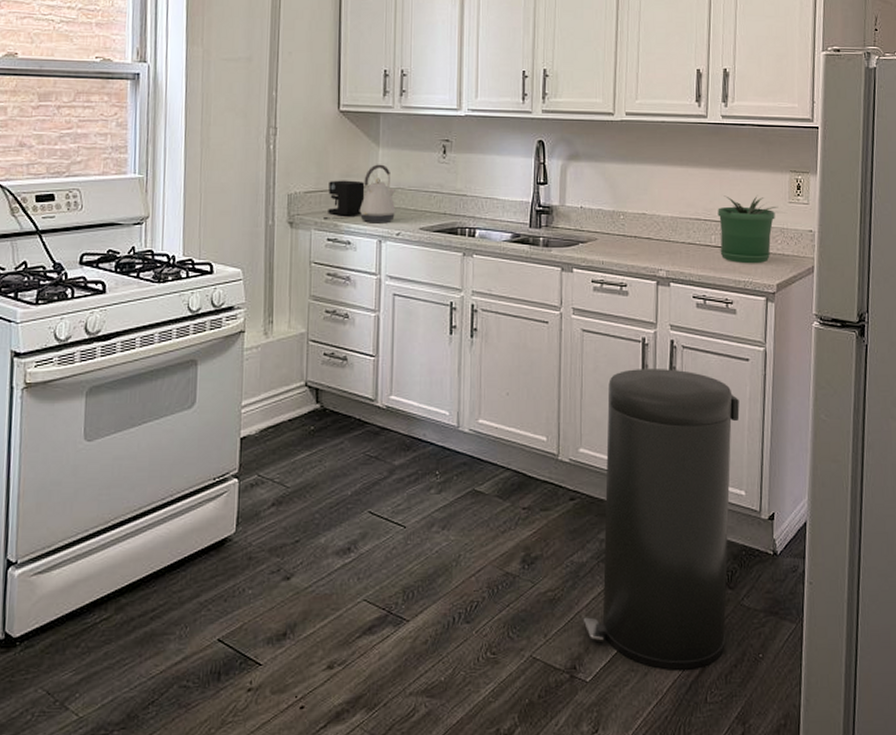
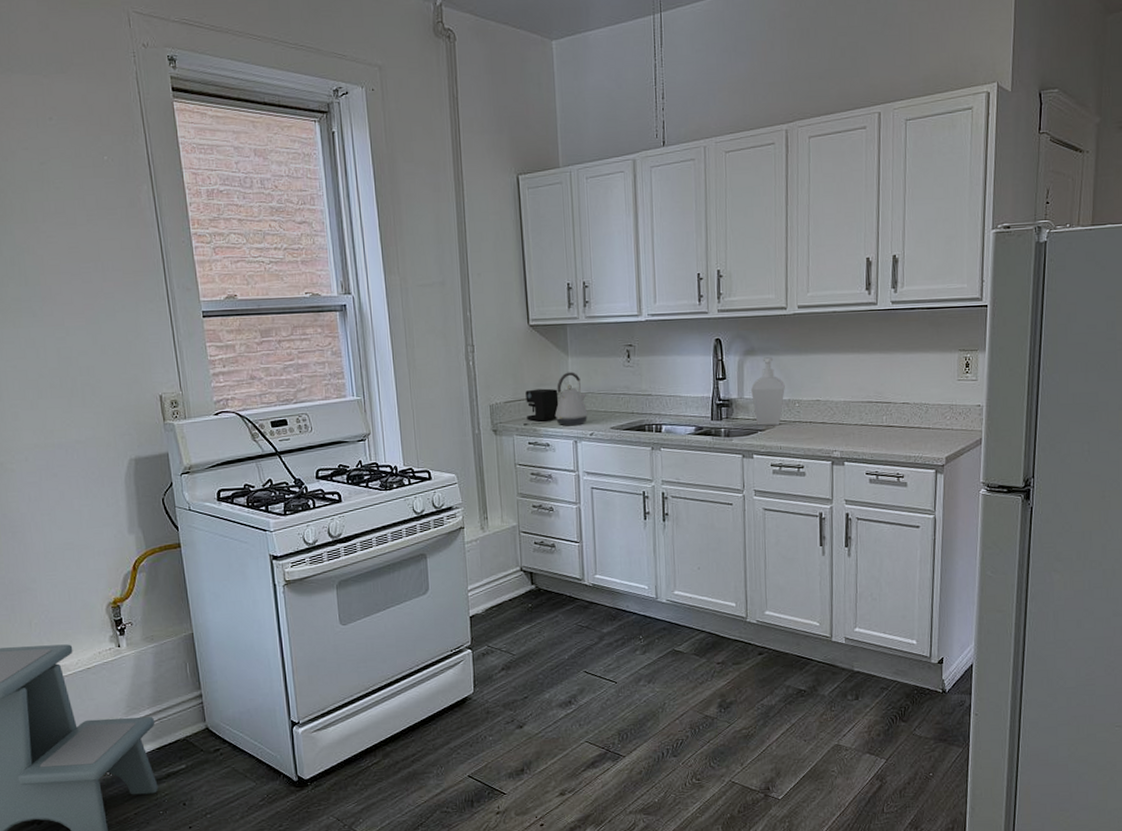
soap bottle: none [574,164,610,238] -> present [751,357,785,426]
pedal bin: present [583,369,740,670] -> none [774,539,911,788]
planter: present [718,195,785,264] -> none [888,375,954,441]

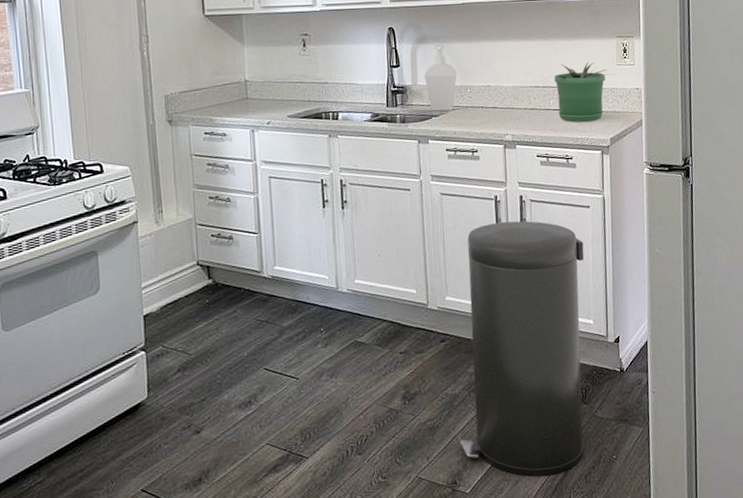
coffee maker: present [523,388,559,426] -> none [199,78,235,116]
kettle: present [554,372,588,426] -> none [231,61,265,115]
pedal bin: none [774,539,911,788] -> present [459,221,585,477]
planter: none [888,375,954,441] -> present [554,60,614,123]

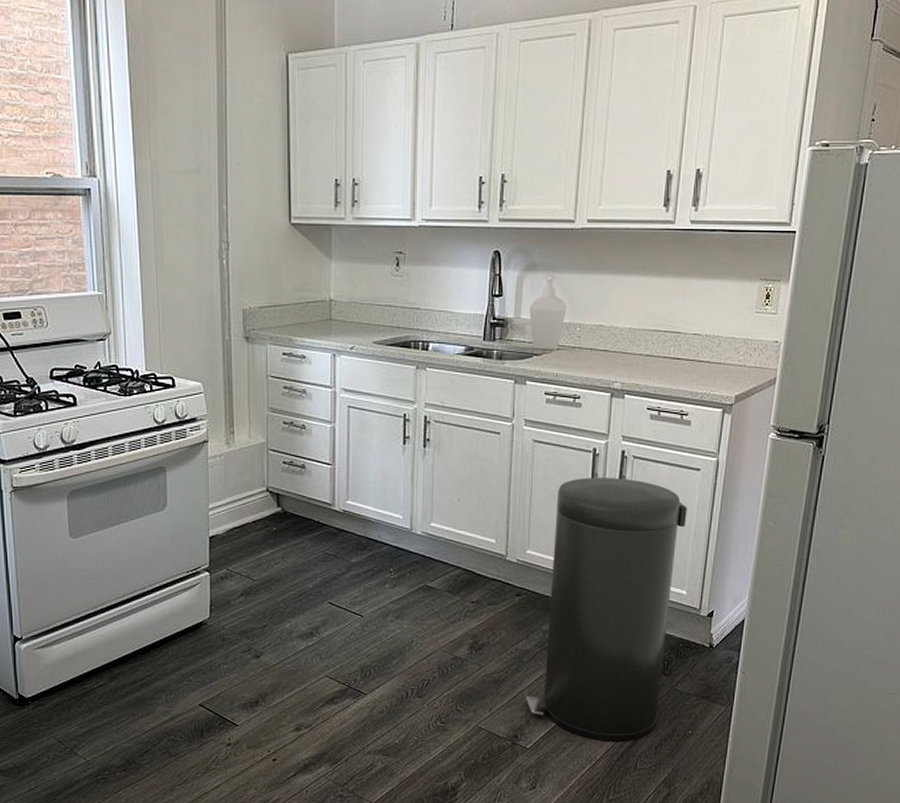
planter: present [554,60,614,123] -> none [678,305,751,376]

